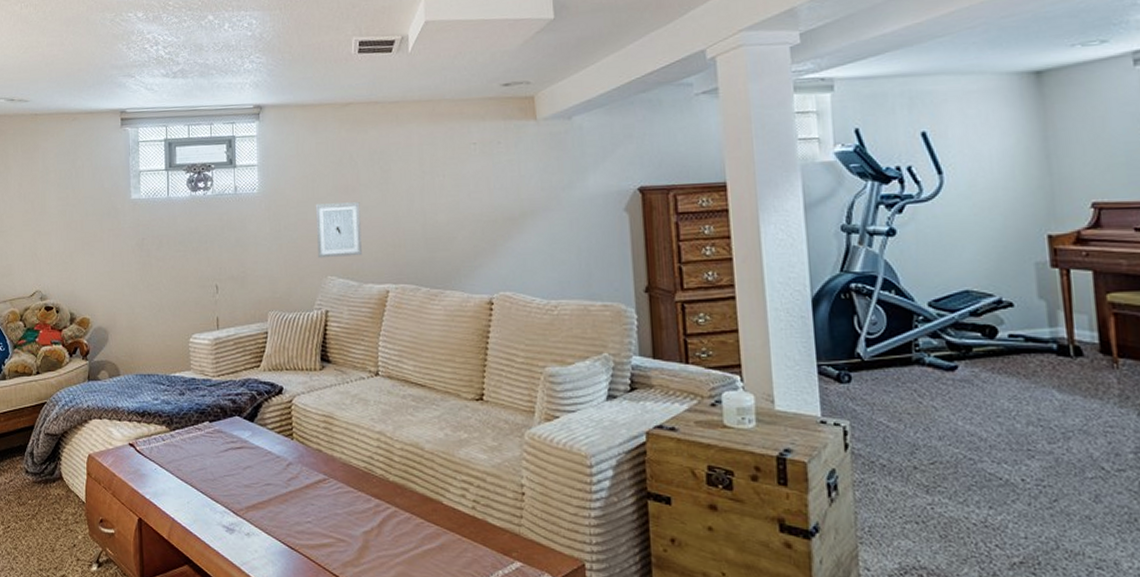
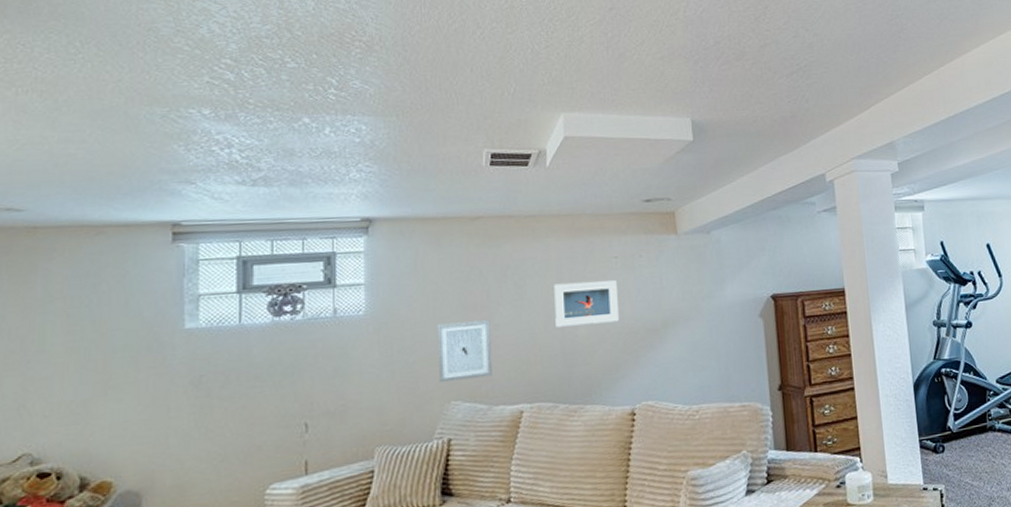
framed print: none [416,167,477,212] -> present [554,280,619,327]

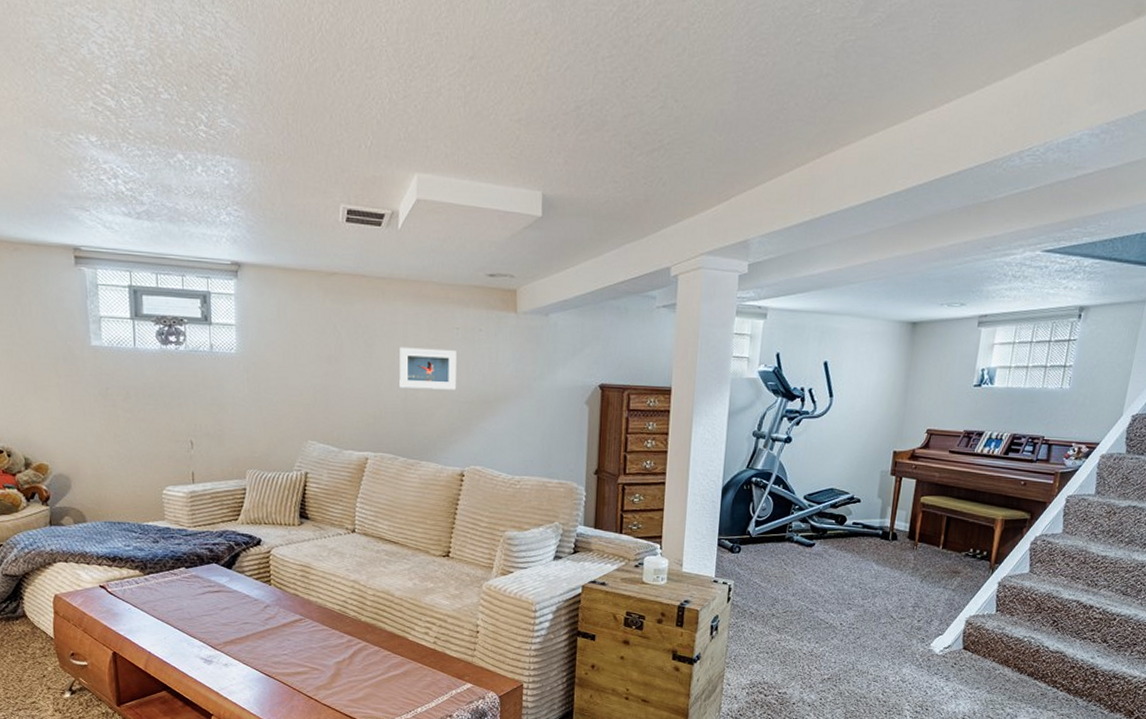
wall art: present [437,320,492,383] -> none [296,371,343,424]

